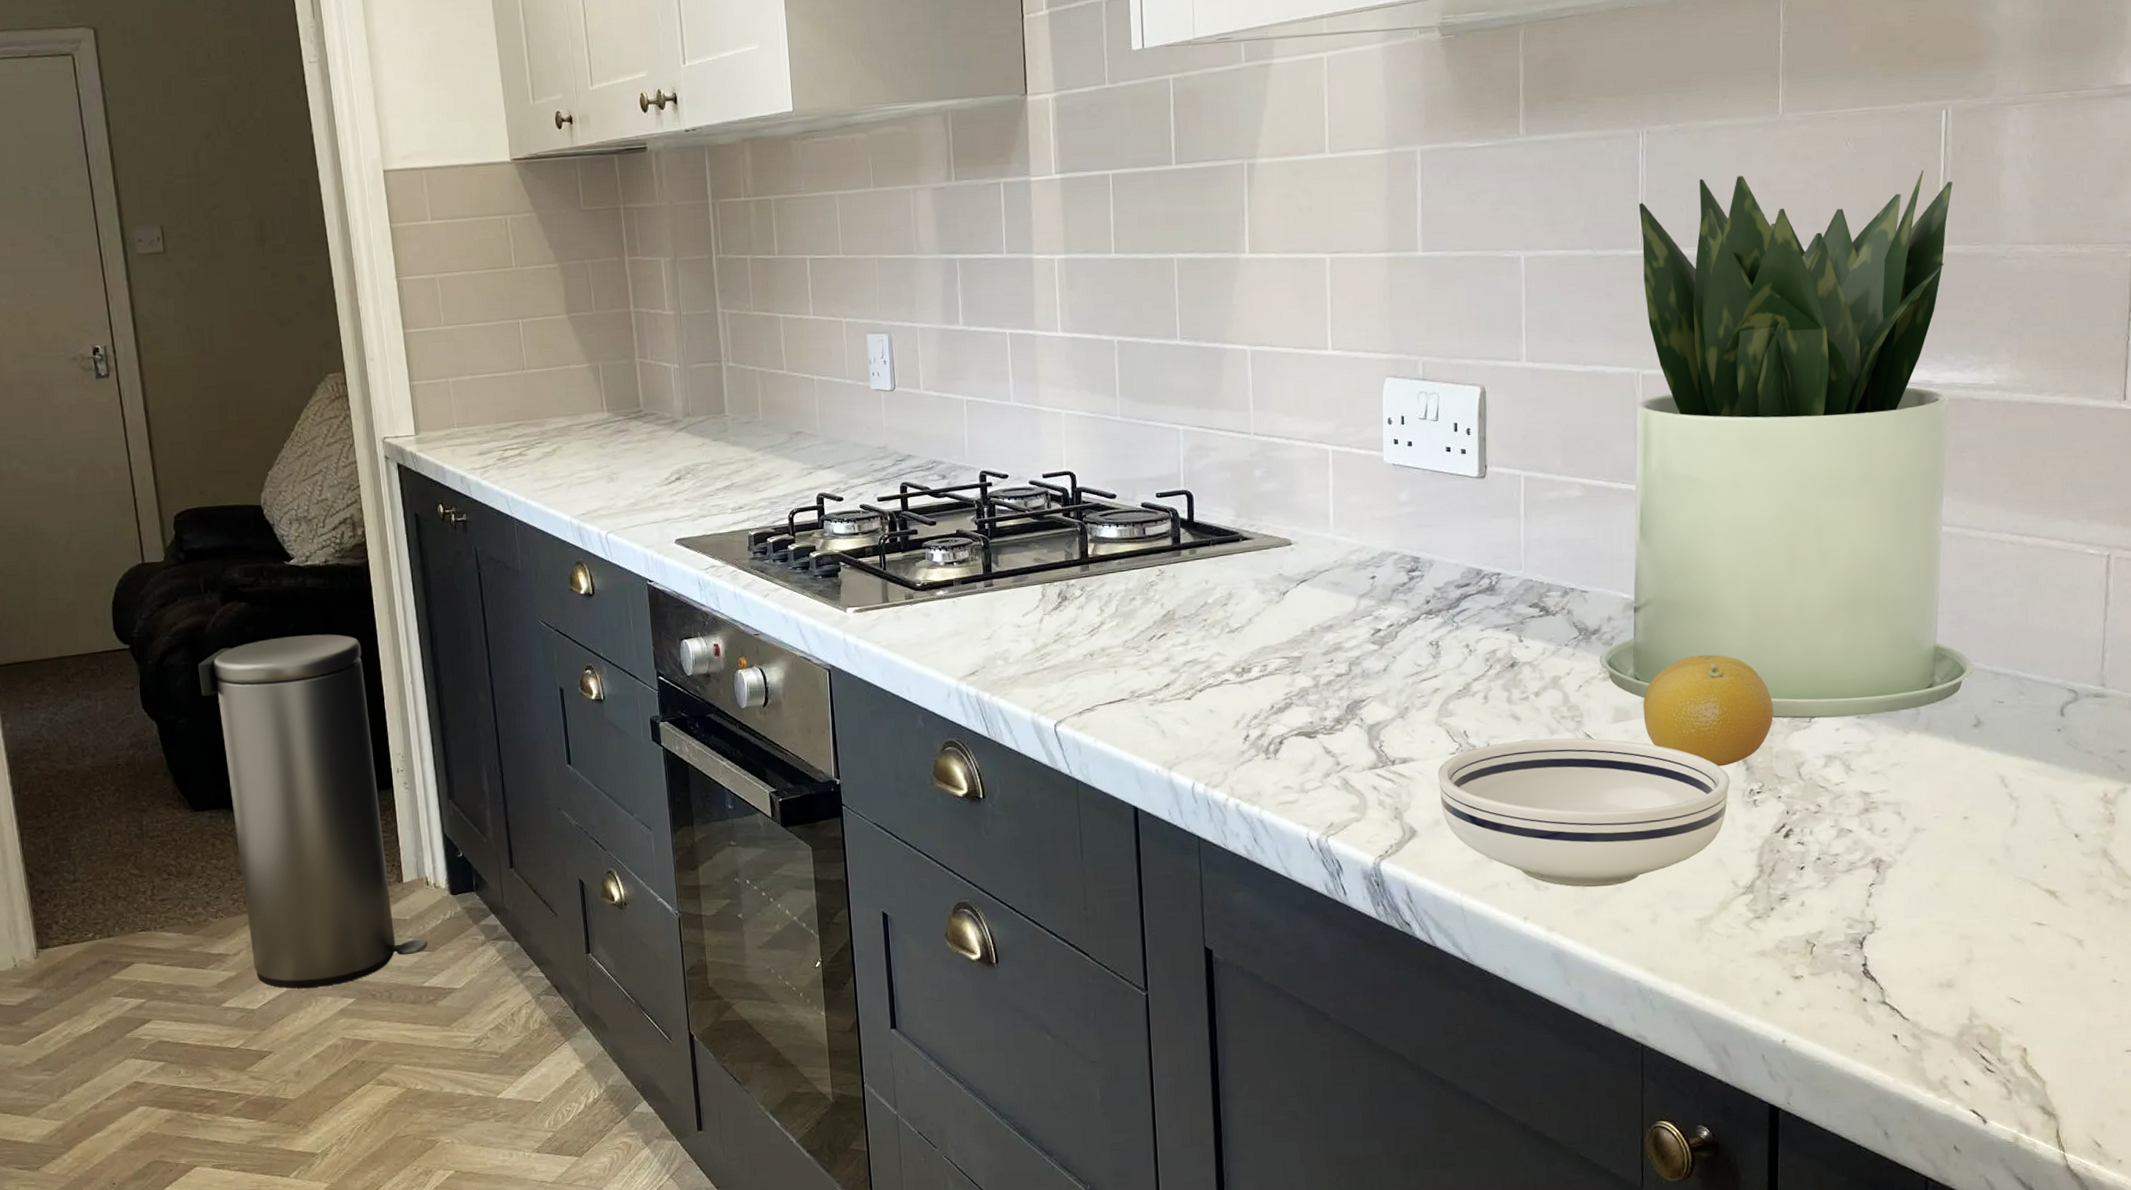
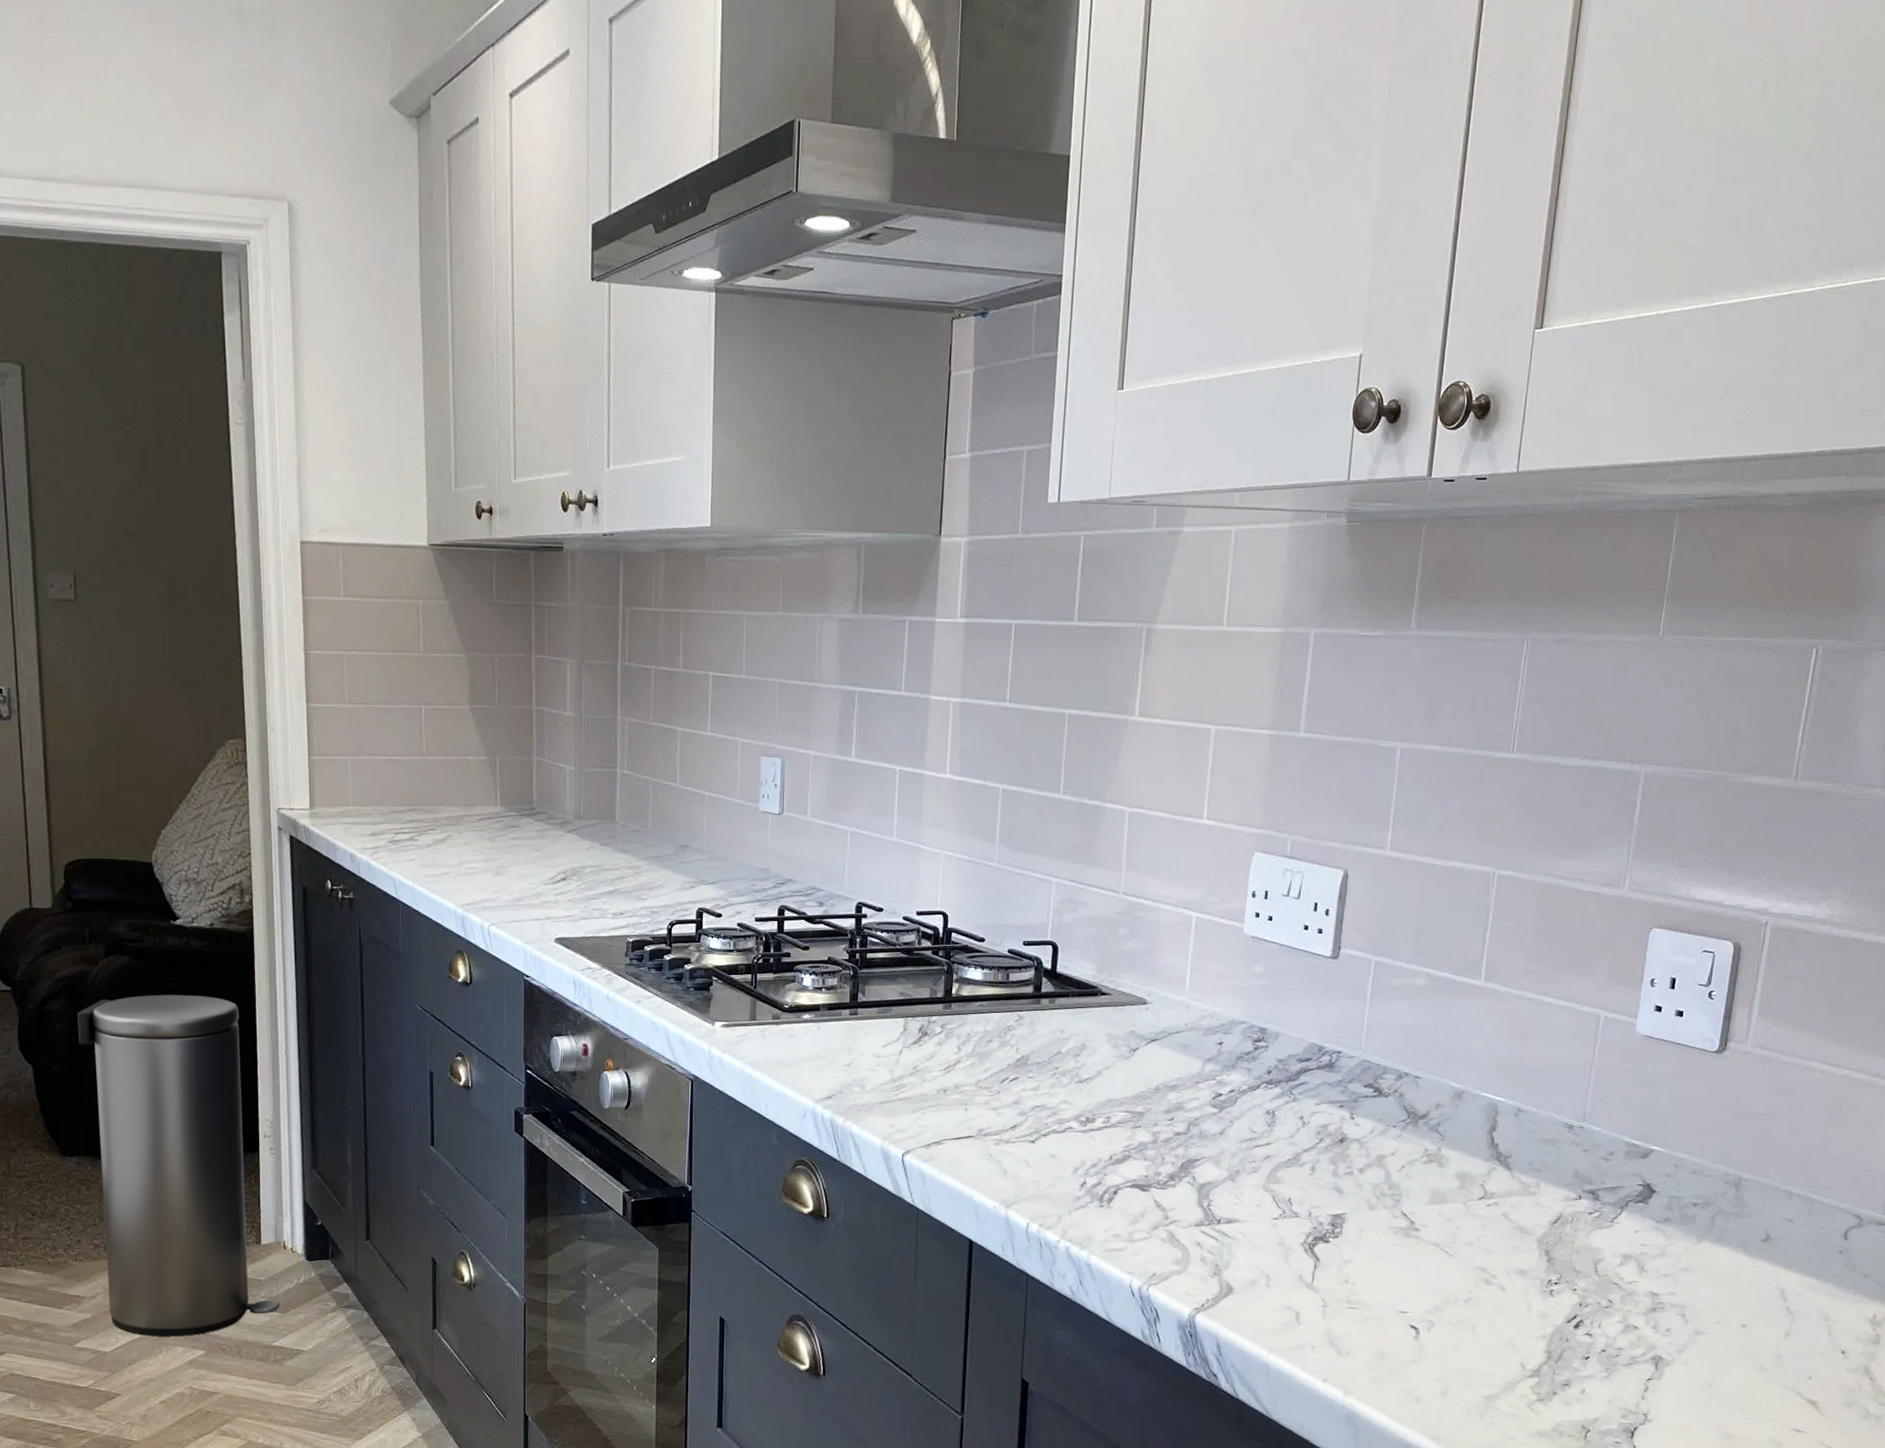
bowl: present [1438,738,1730,888] -> none [1259,1212,1531,1358]
planter: present [1599,169,1974,719] -> none [1423,690,1813,1221]
fruit: present [1643,654,1774,767] -> none [1458,1148,1580,1256]

